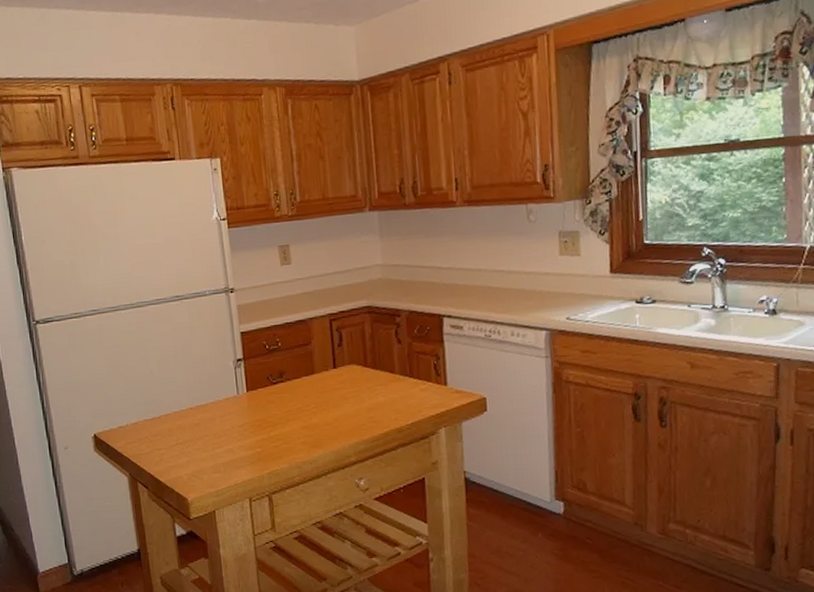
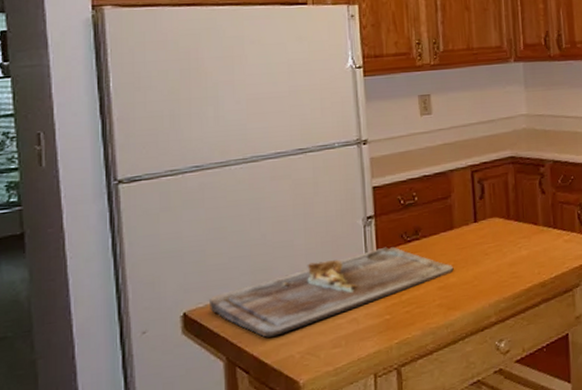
cutting board: none [113,387,316,460] -> present [210,246,454,337]

